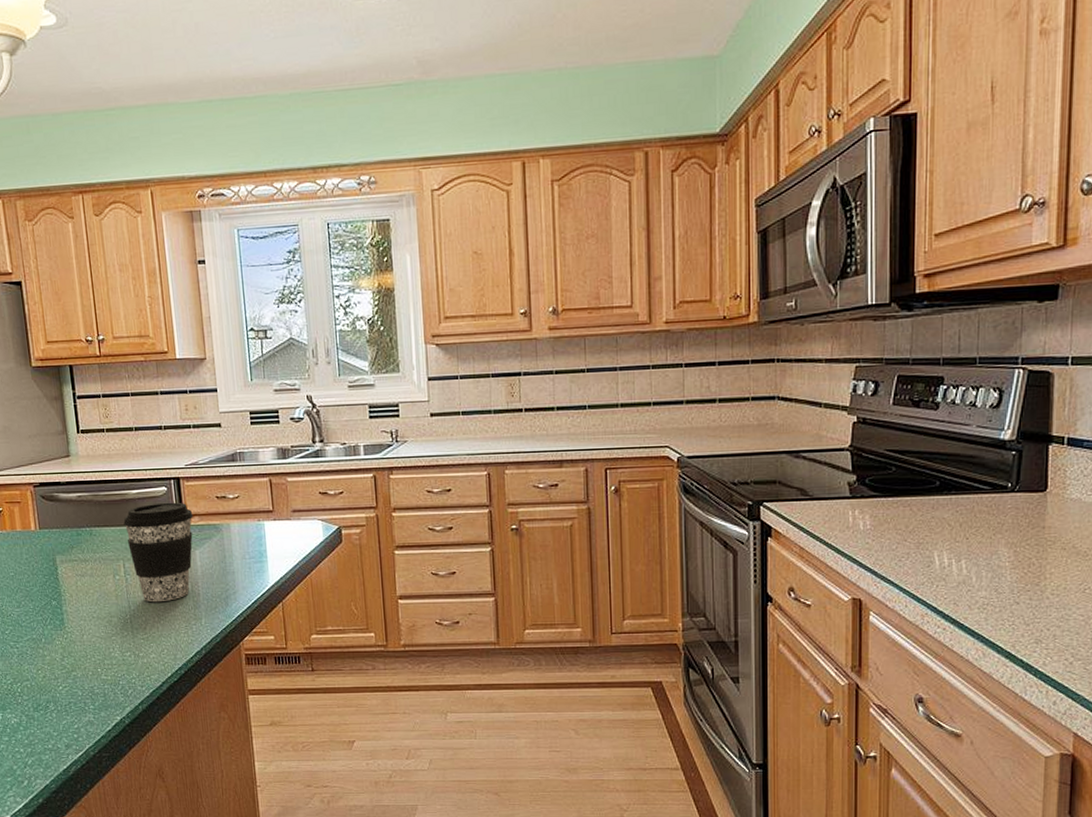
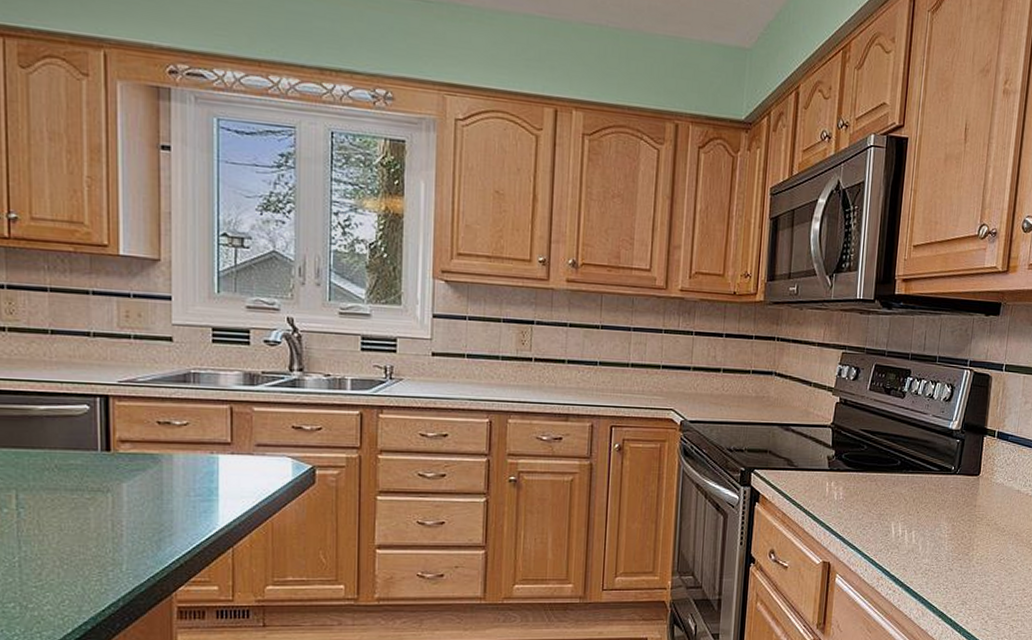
coffee cup: present [123,502,193,603] -> none [22,423,123,543]

